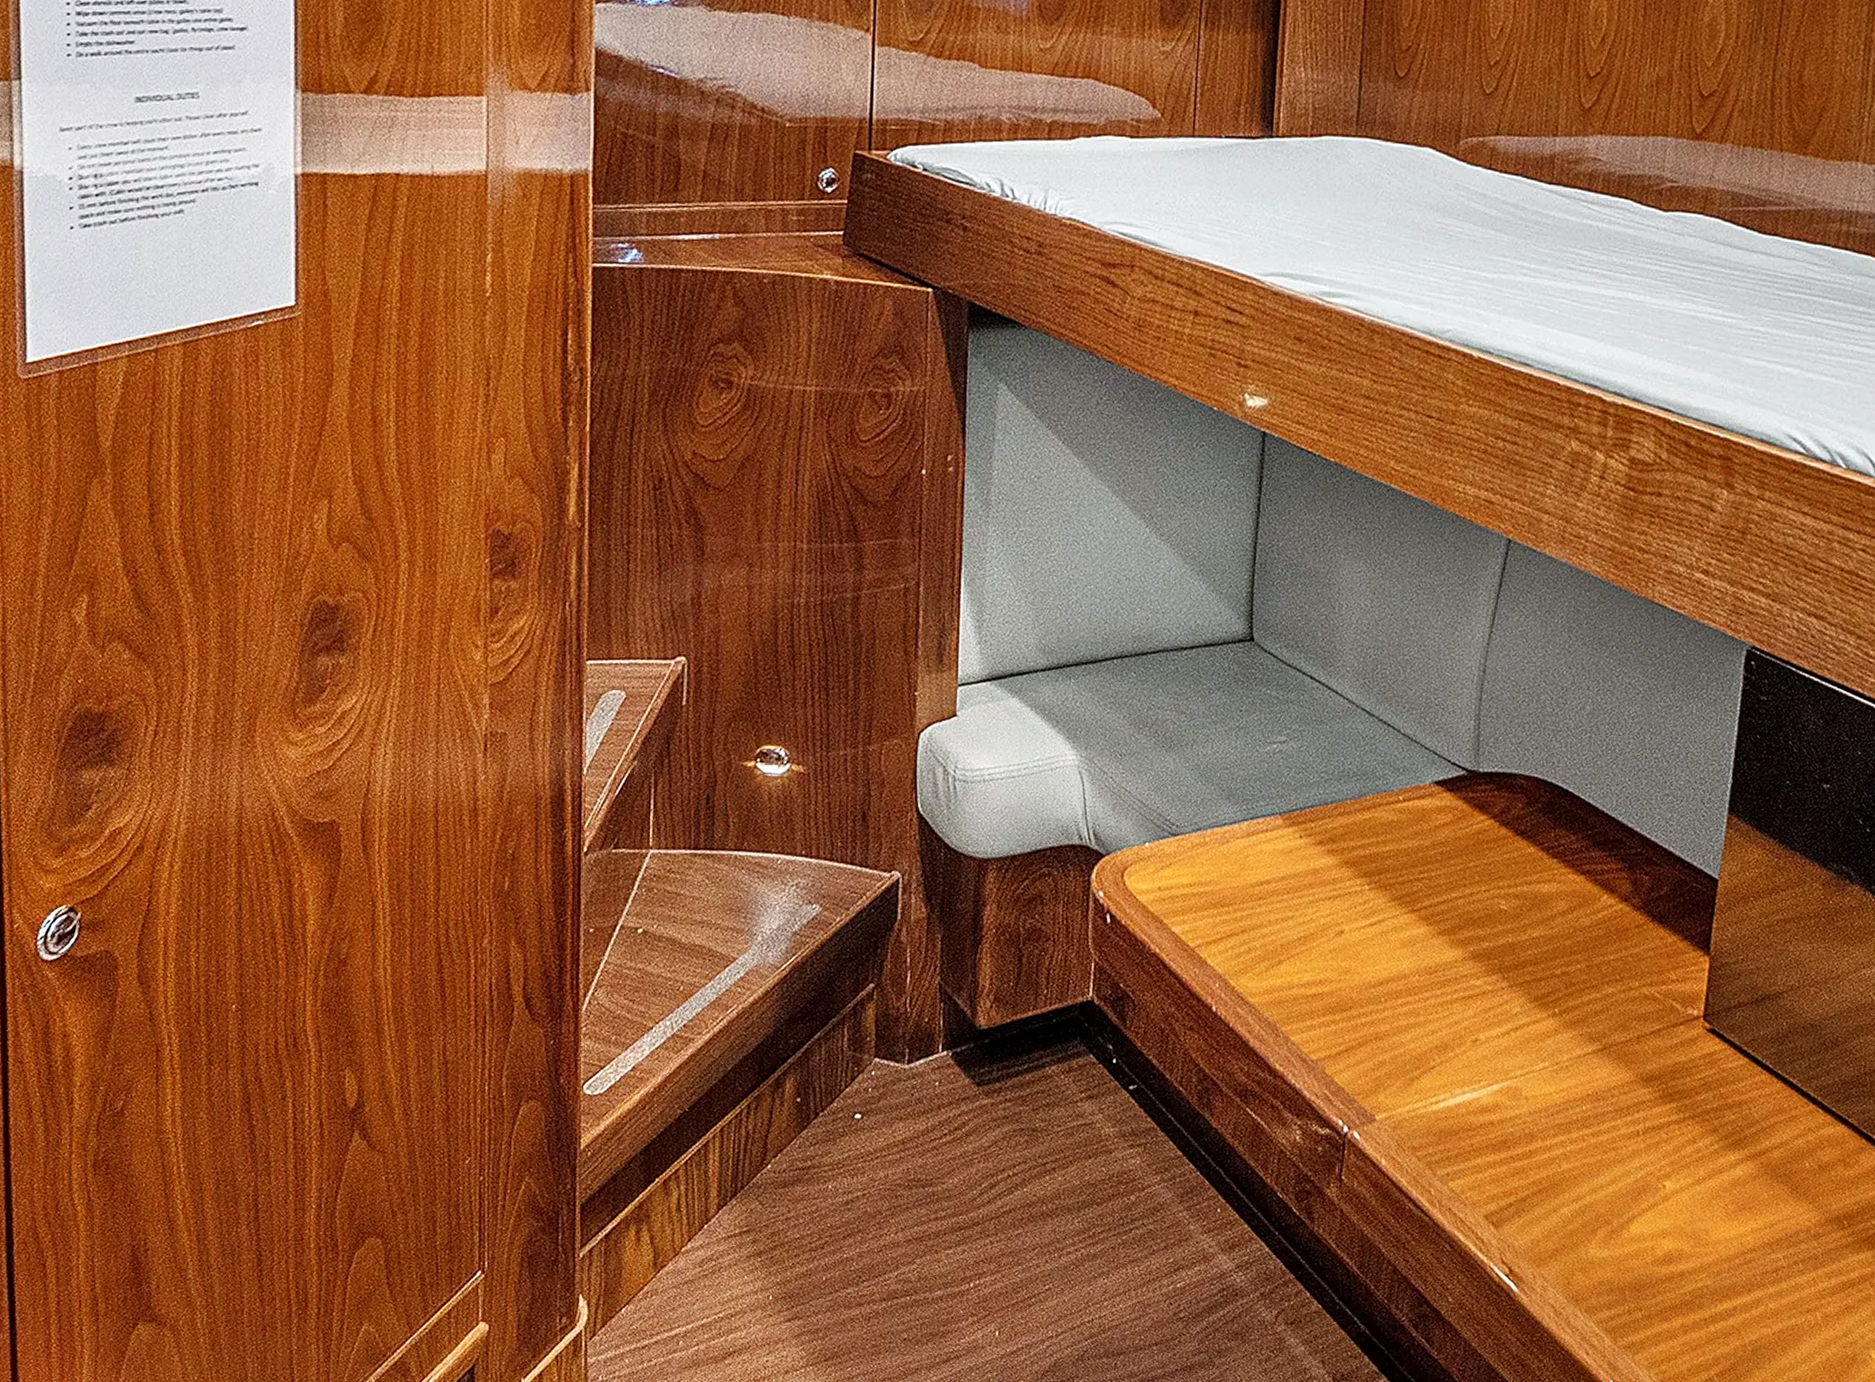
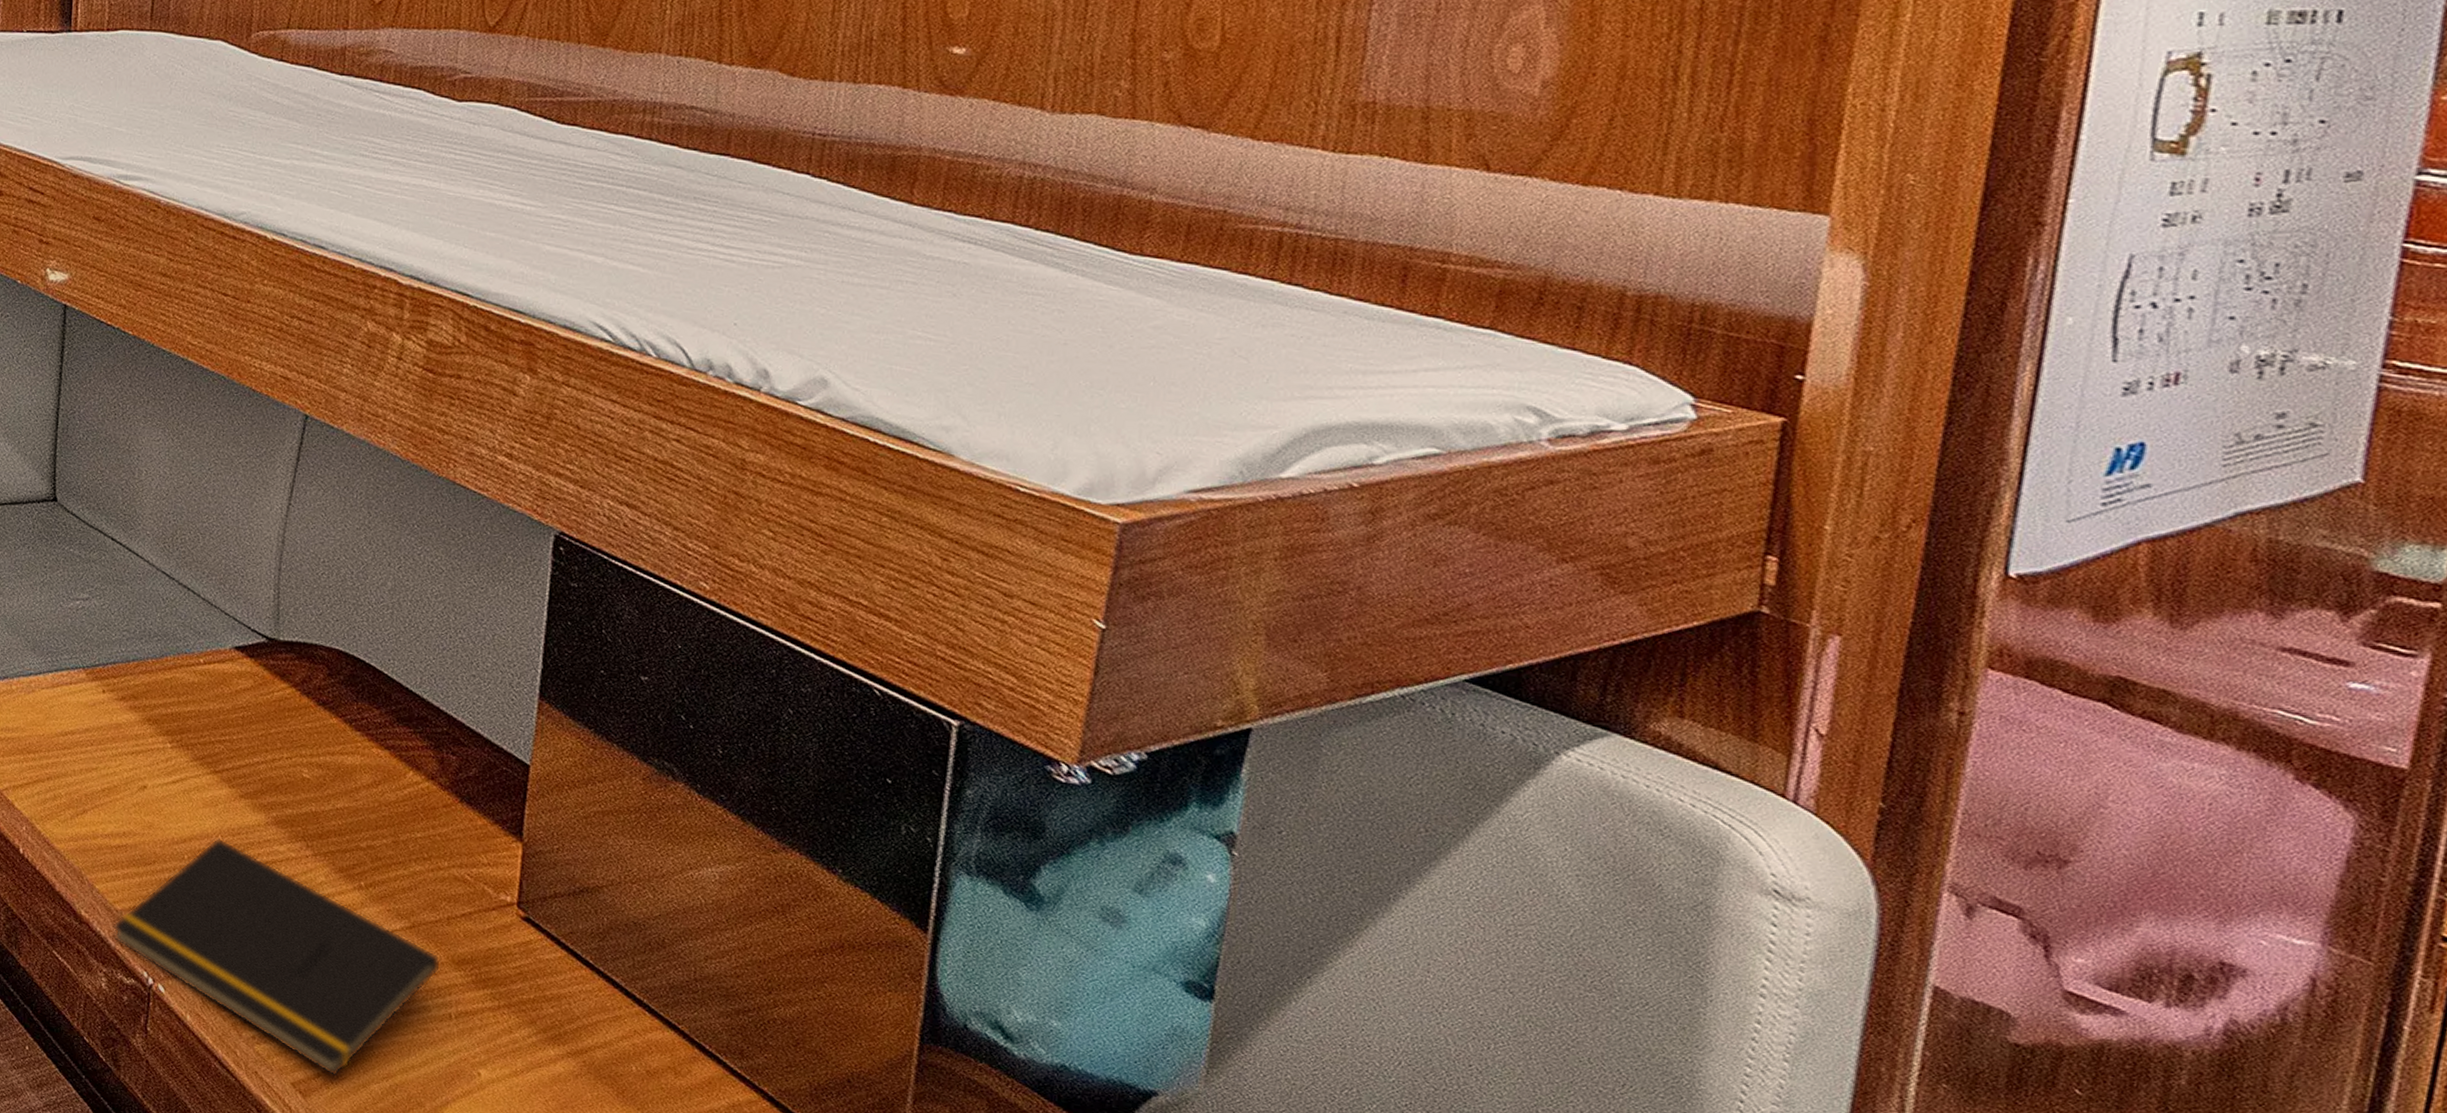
notepad: none [1308,977,1631,1204] -> present [113,837,442,1076]

